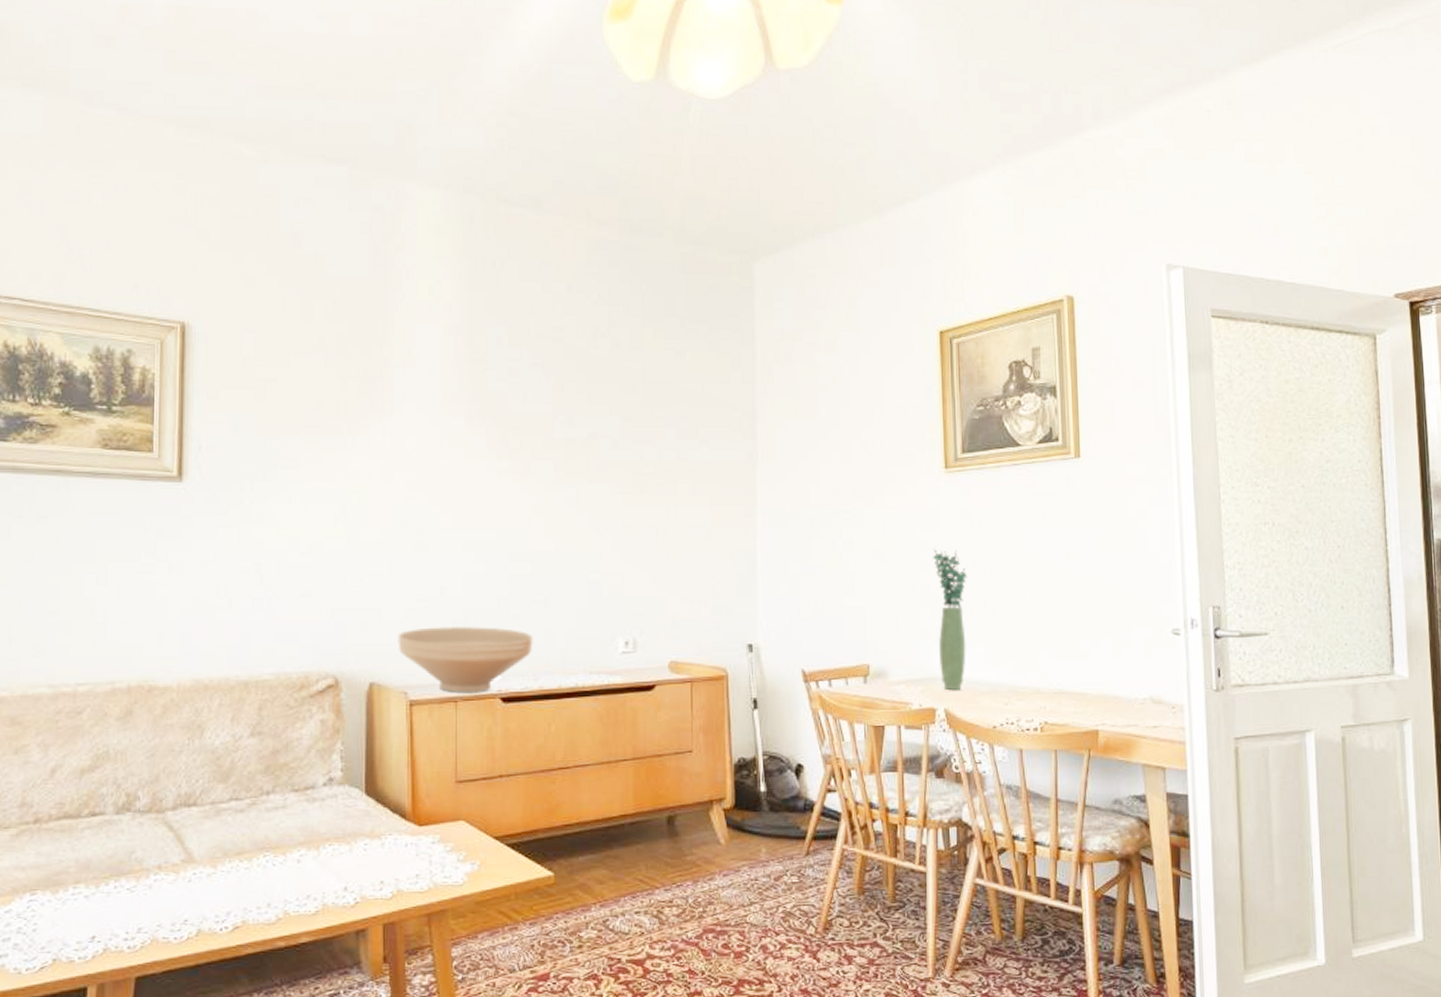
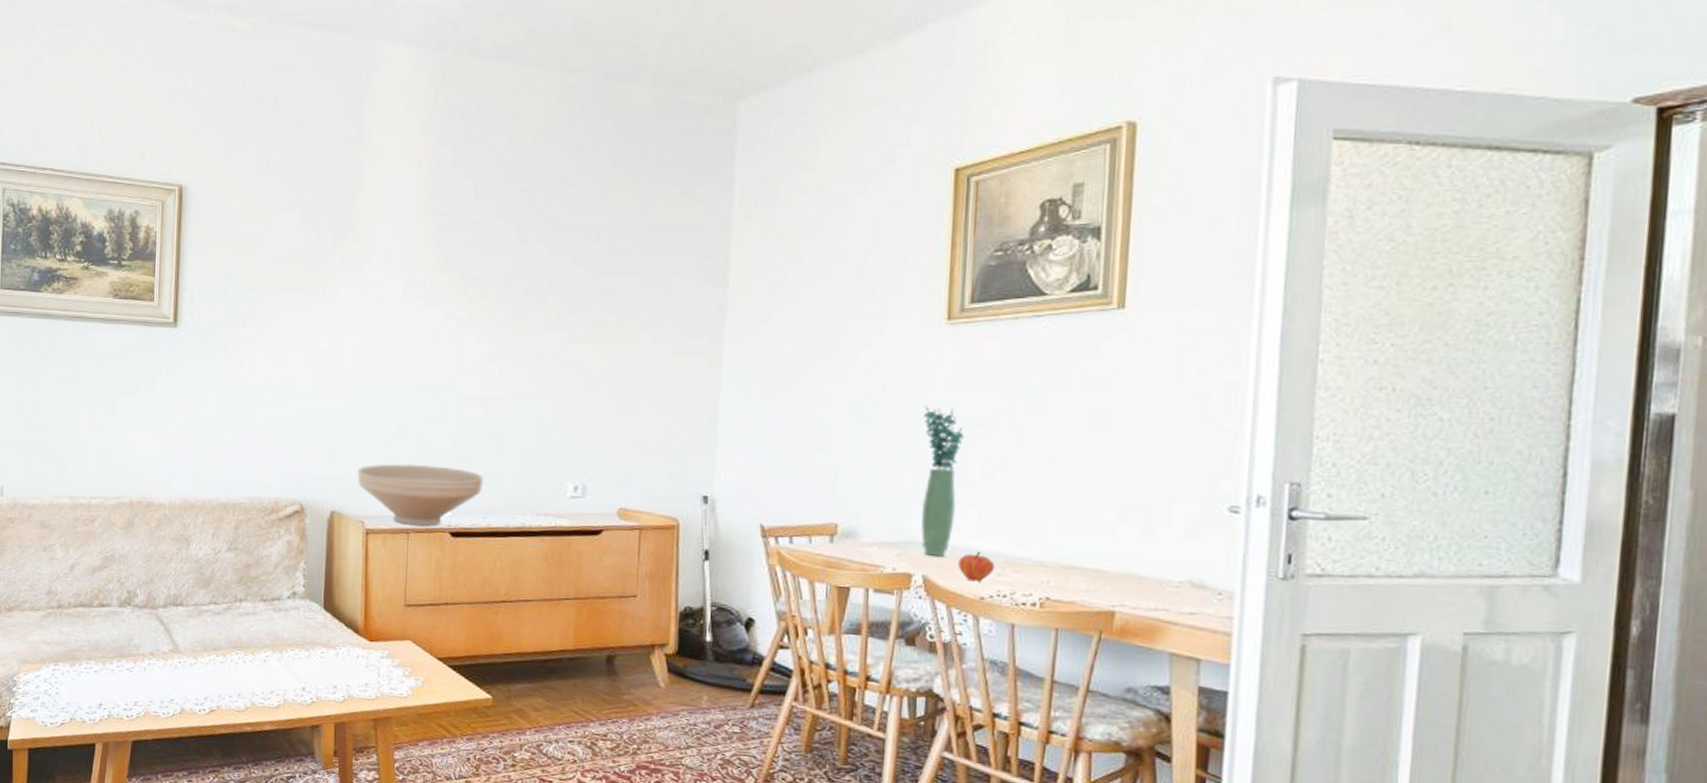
fruit: none [973,684,1002,712] -> present [958,552,995,582]

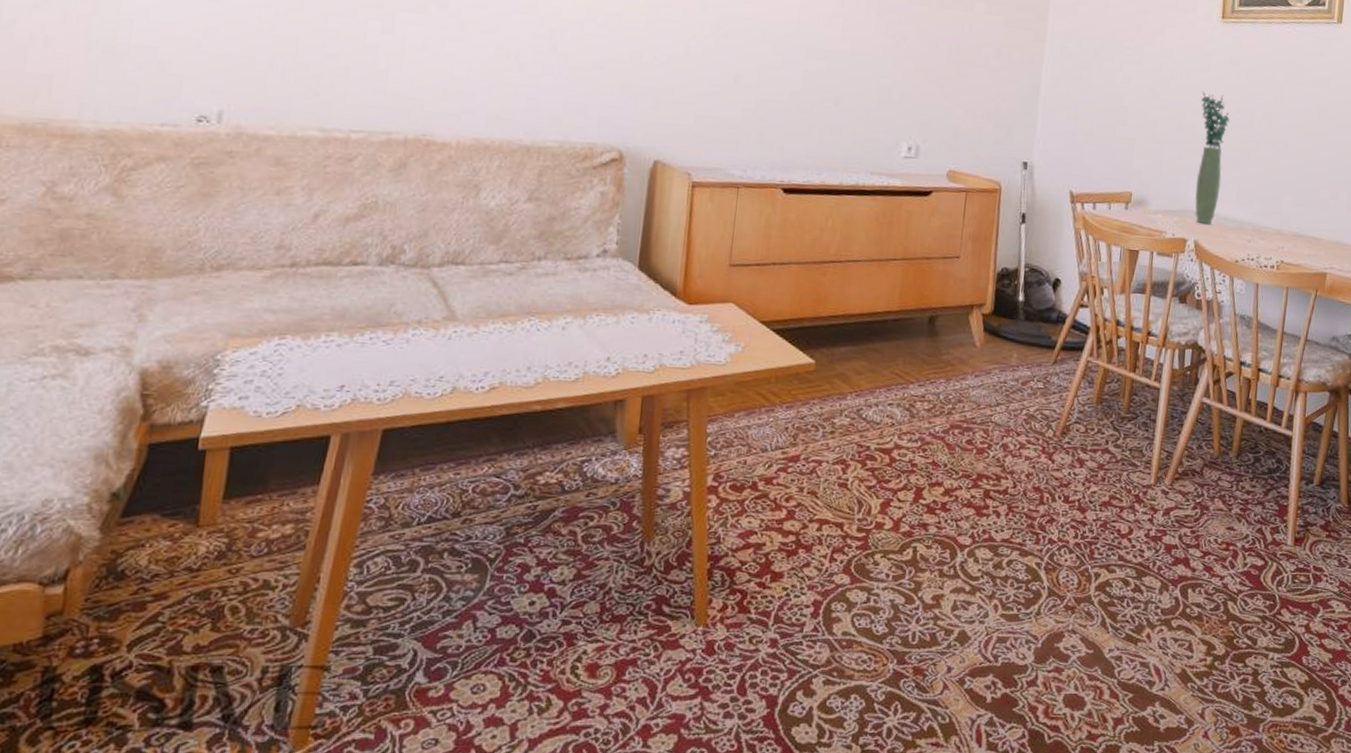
decorative bowl: present [357,463,484,527] -> none [686,112,821,181]
fruit: present [958,552,995,582] -> none [1221,221,1247,247]

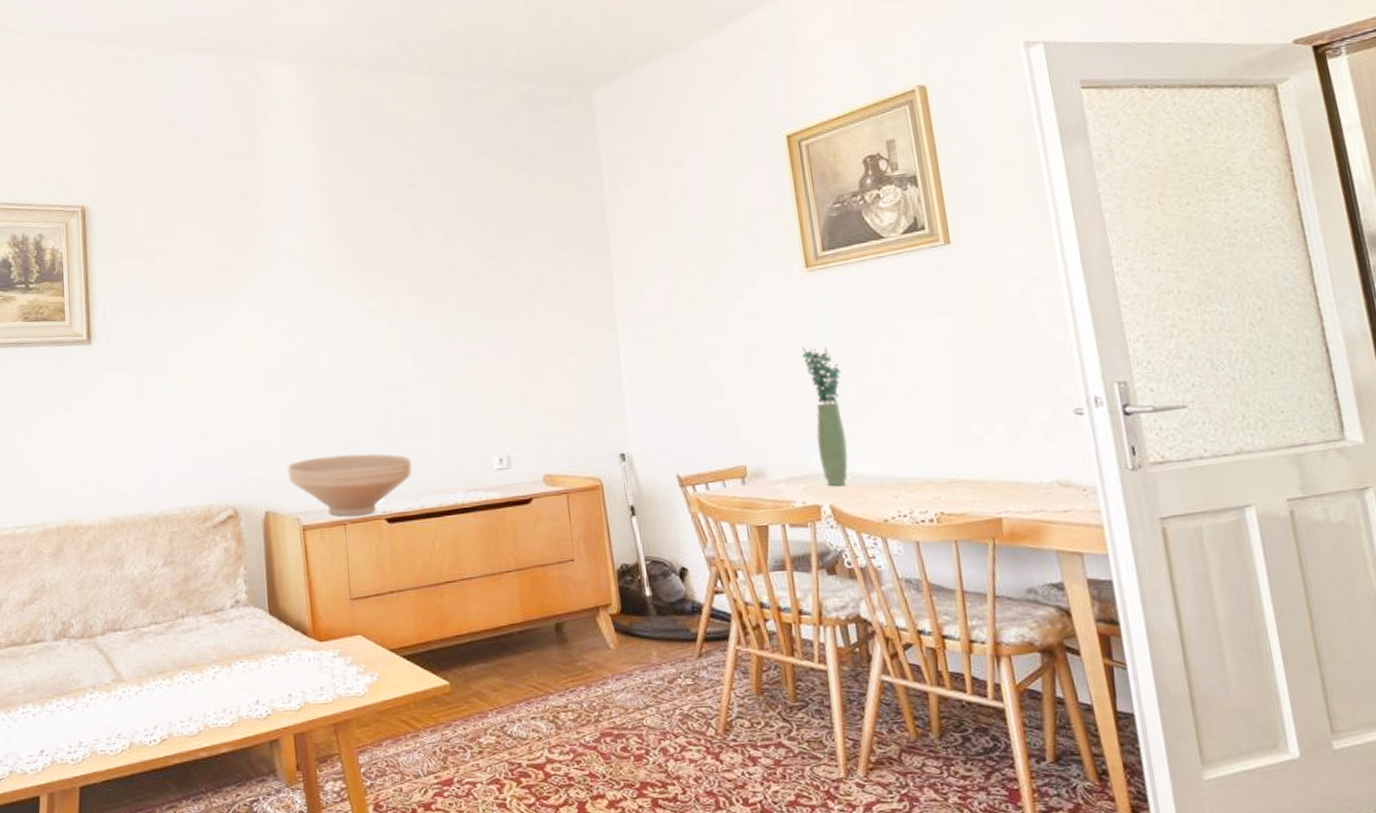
decorative bowl: none [686,112,821,181] -> present [287,454,413,517]

